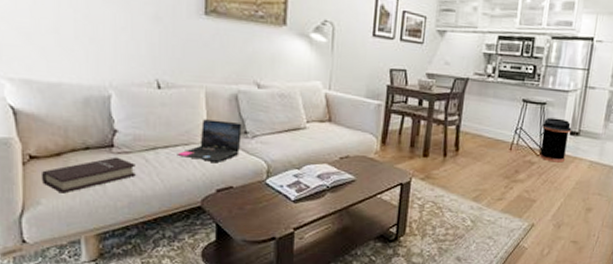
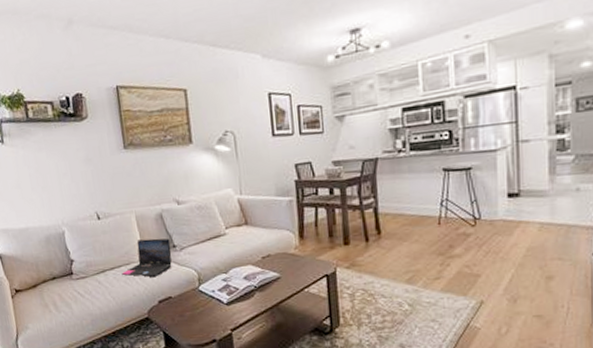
book: present [40,157,136,194] -> none [25,282,93,318]
trash can: present [539,117,572,163] -> none [472,181,509,231]

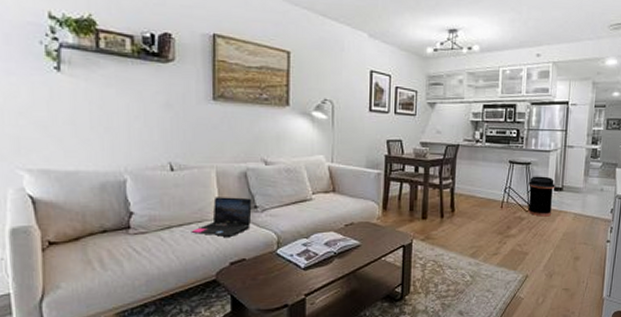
trash can: none [472,181,509,231] -> present [528,176,555,217]

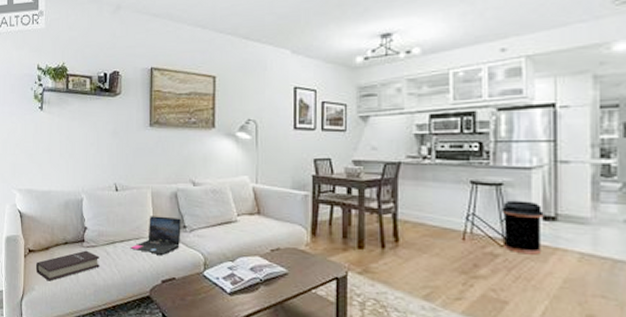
book: none [60,238,152,276] -> present [35,250,100,282]

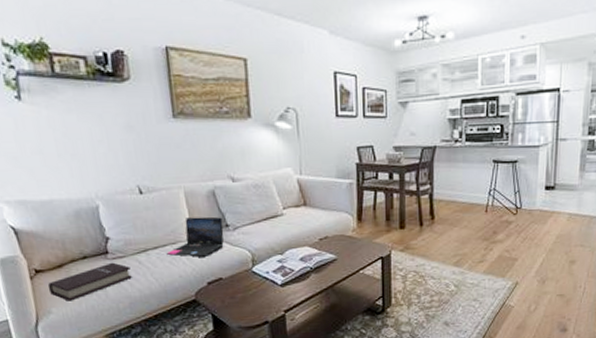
trash can: present [502,200,544,255] -> none [516,174,546,219]

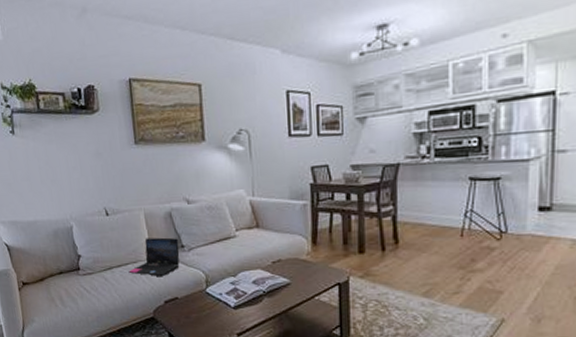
book: present [47,262,132,301] -> none [32,278,99,312]

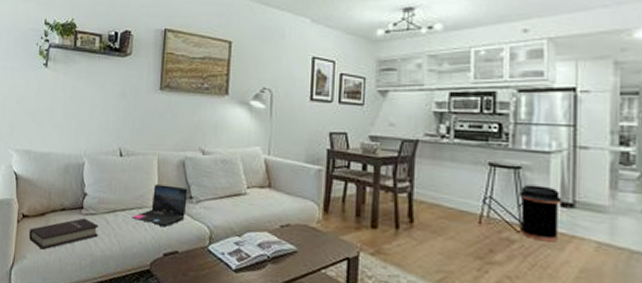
book: none [32,278,99,312] -> present [28,218,98,250]
trash can: none [499,193,540,246] -> present [519,184,562,243]

